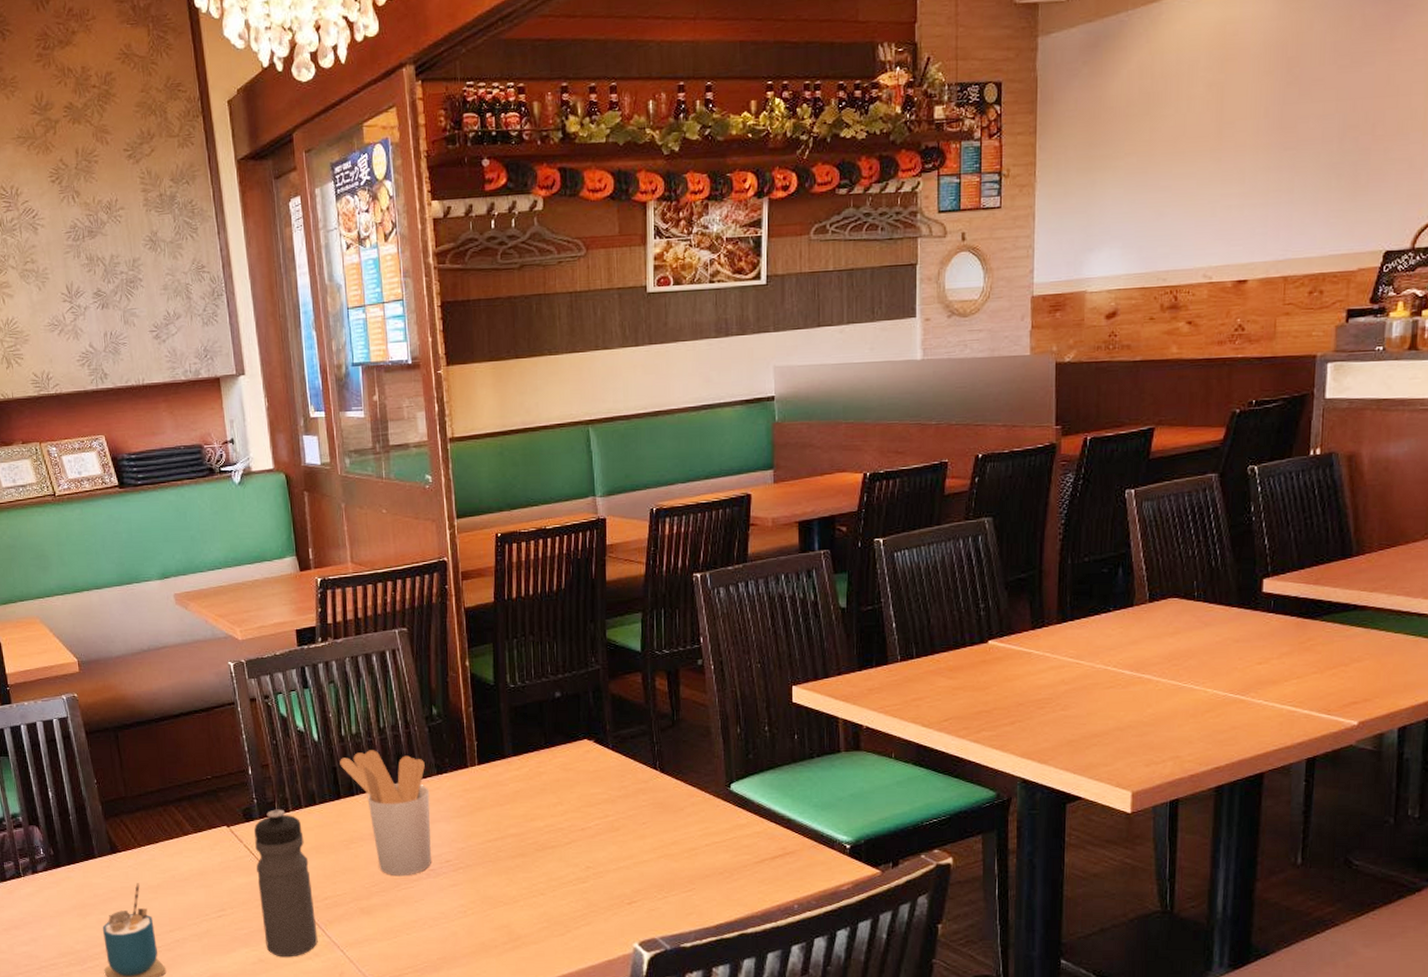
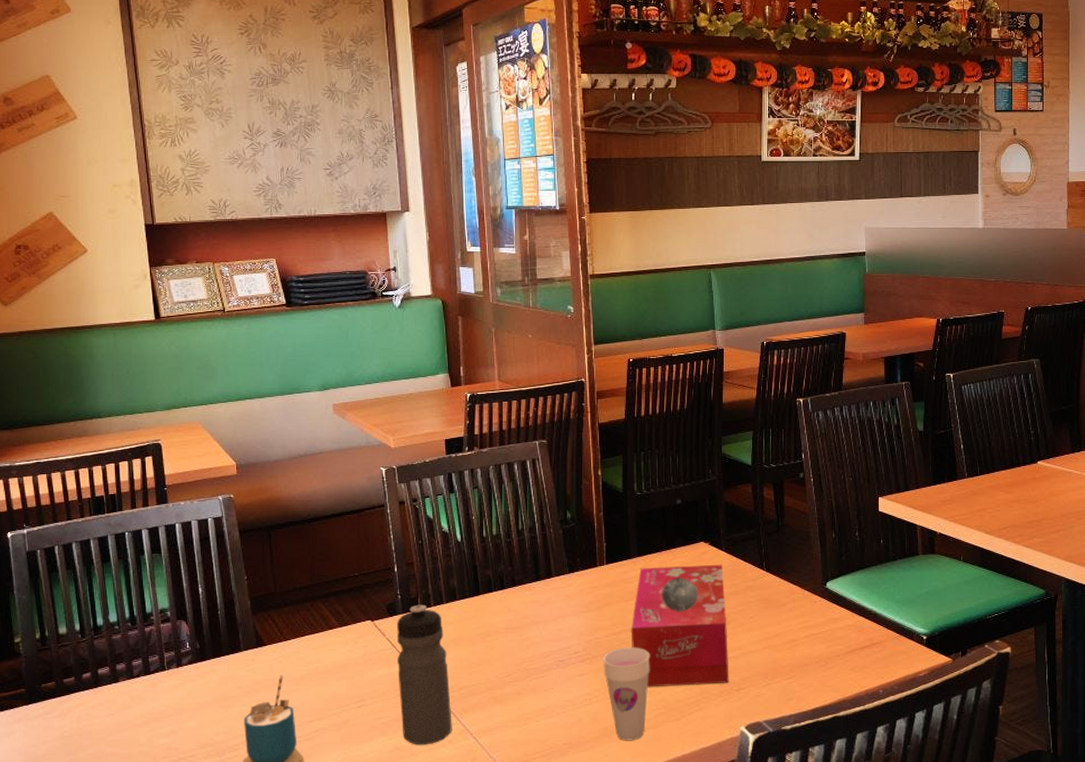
utensil holder: present [340,750,431,875] -> none [480,550,562,666]
cup: none [477,856,530,957] -> present [603,647,650,741]
tissue box: none [507,764,620,899] -> present [631,564,729,687]

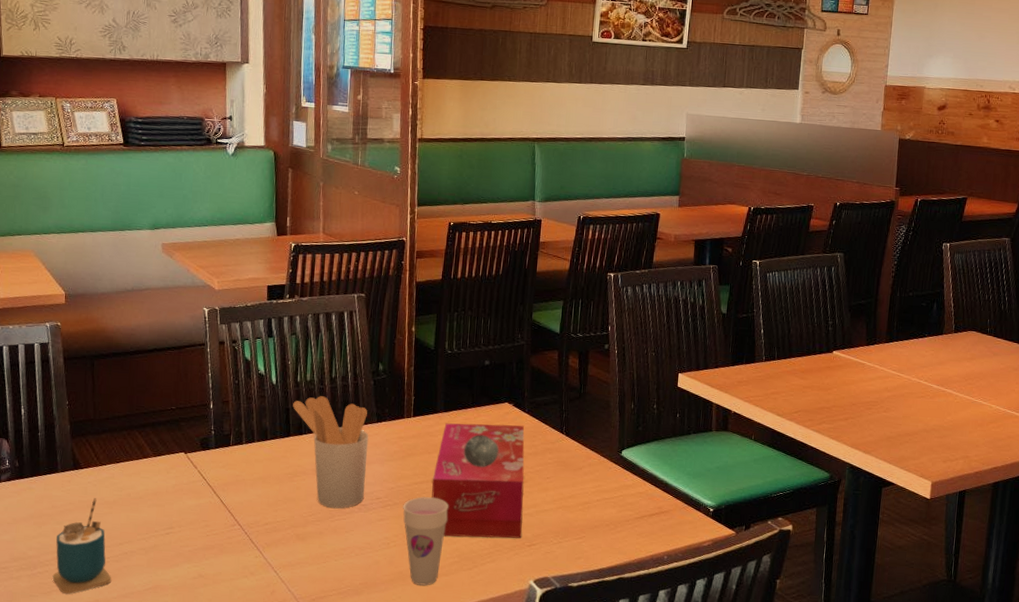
water bottle: present [397,604,452,745] -> none [206,441,255,575]
utensil holder: none [480,550,562,666] -> present [293,396,369,508]

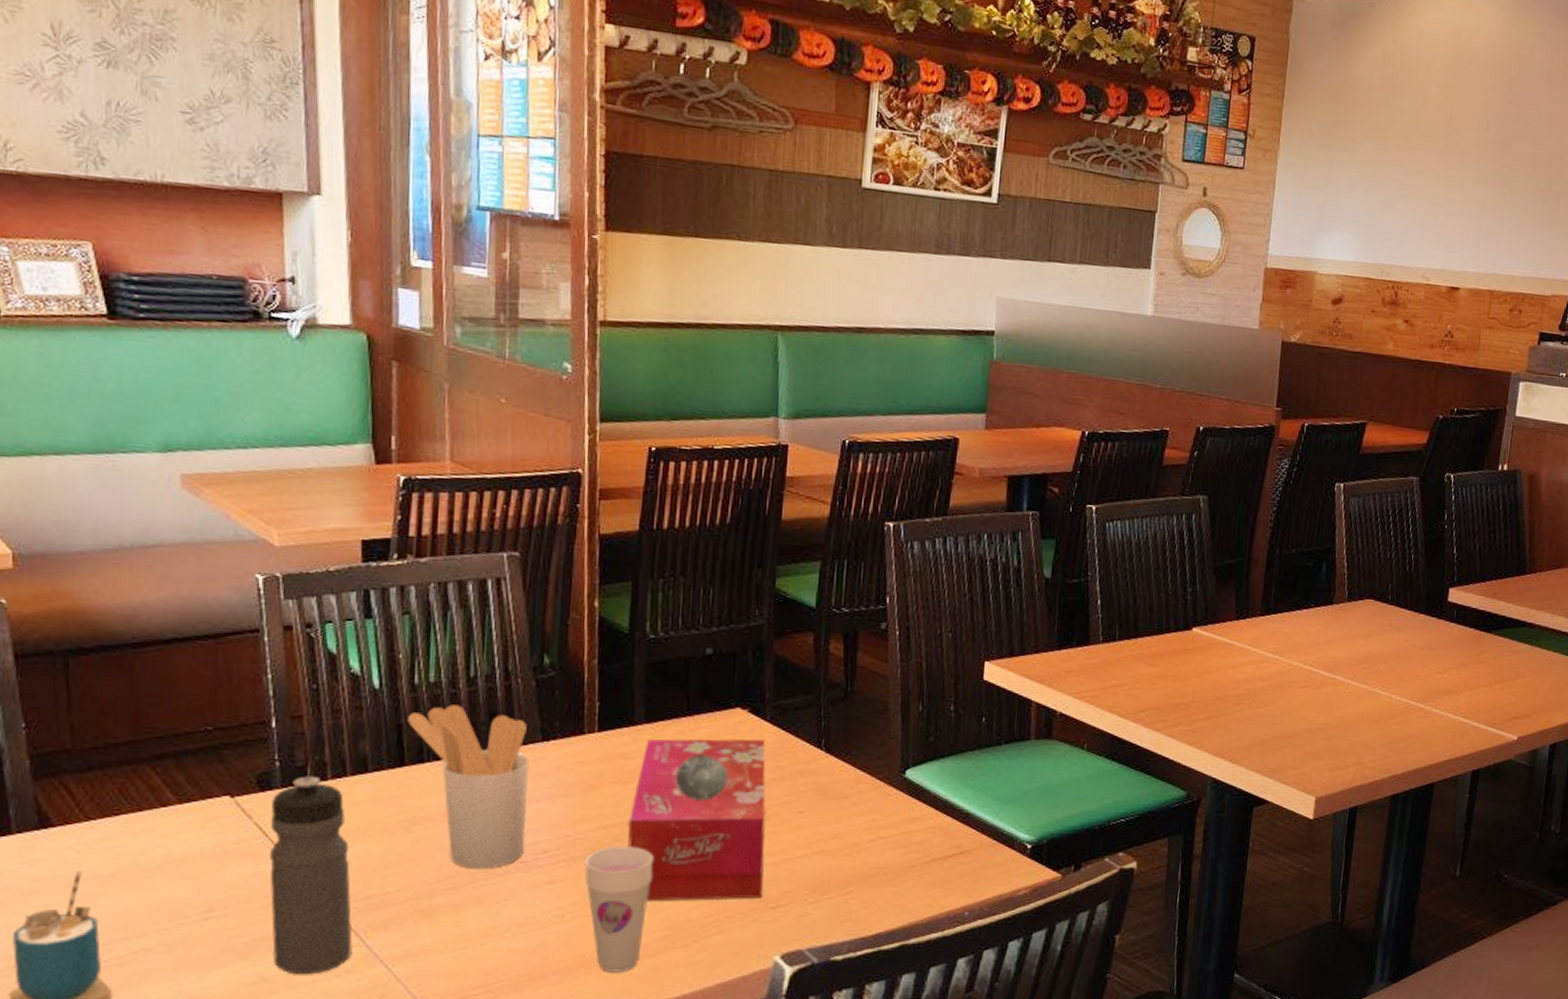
water bottle: none [206,441,255,575] -> present [269,776,352,975]

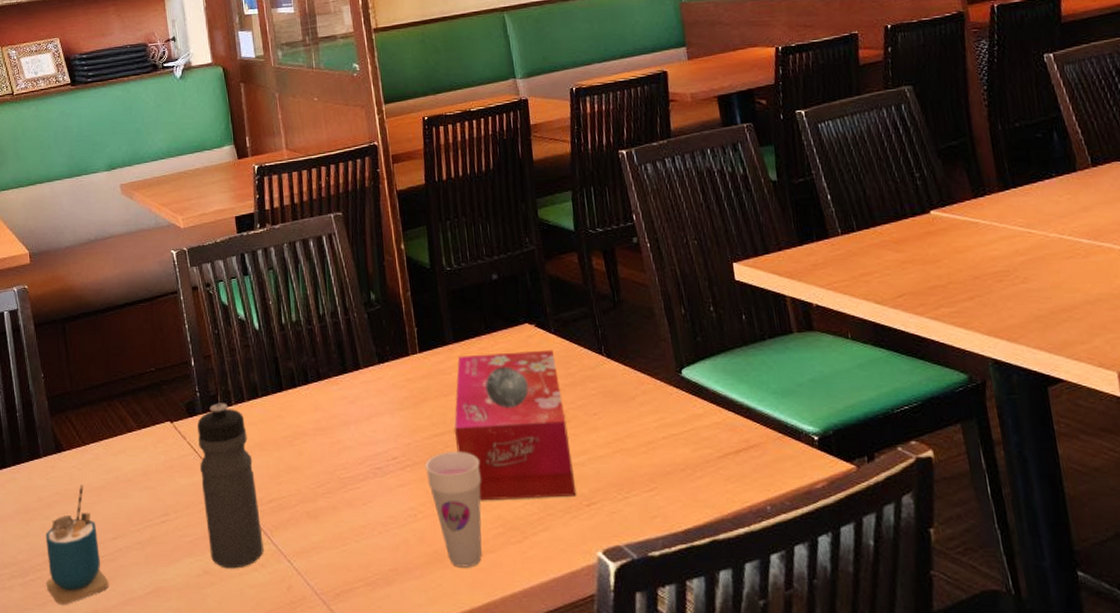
utensil holder: present [408,705,530,868] -> none [281,338,378,475]

